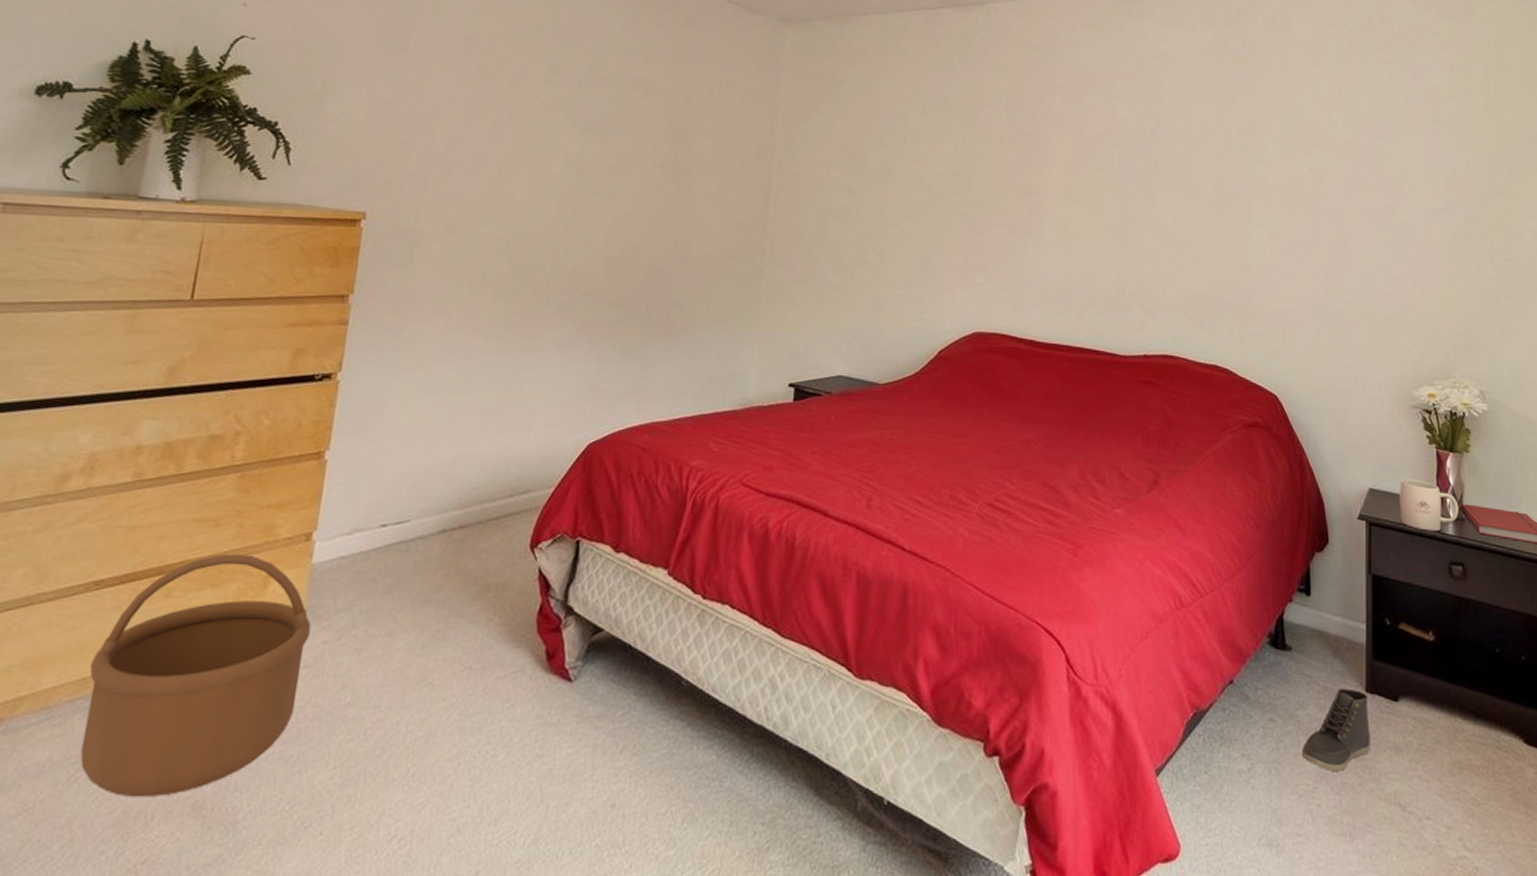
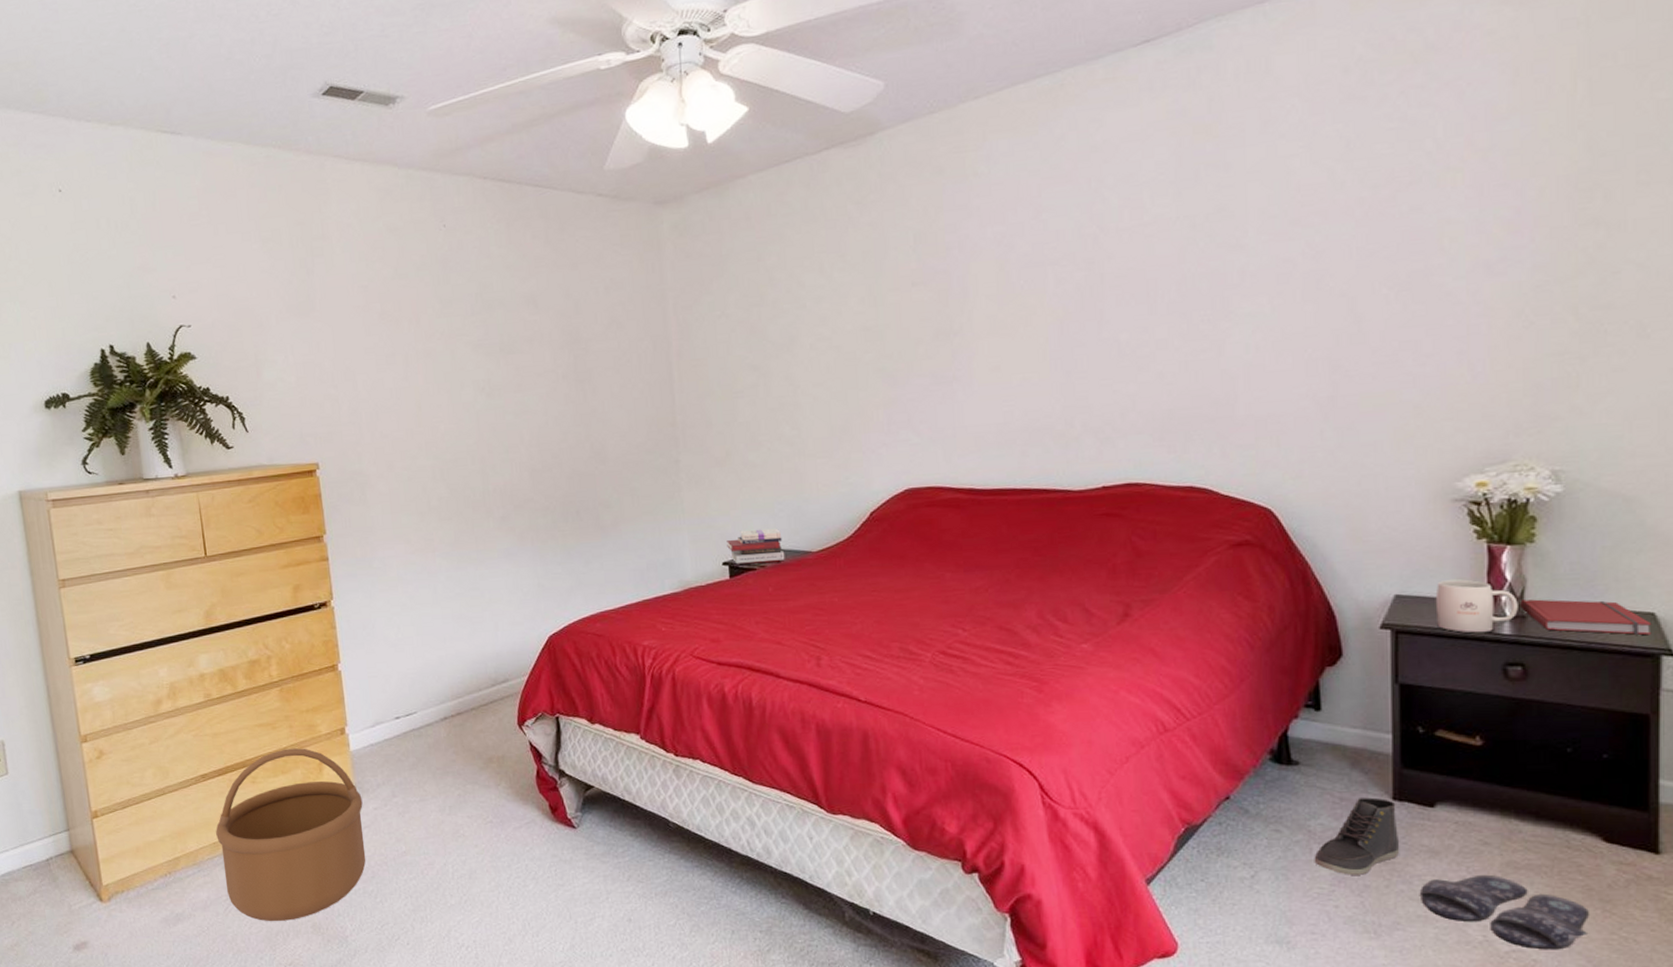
books: none [796,352,852,392] -> present [727,528,785,565]
slippers: none [1387,774,1517,857] -> present [1420,874,1589,950]

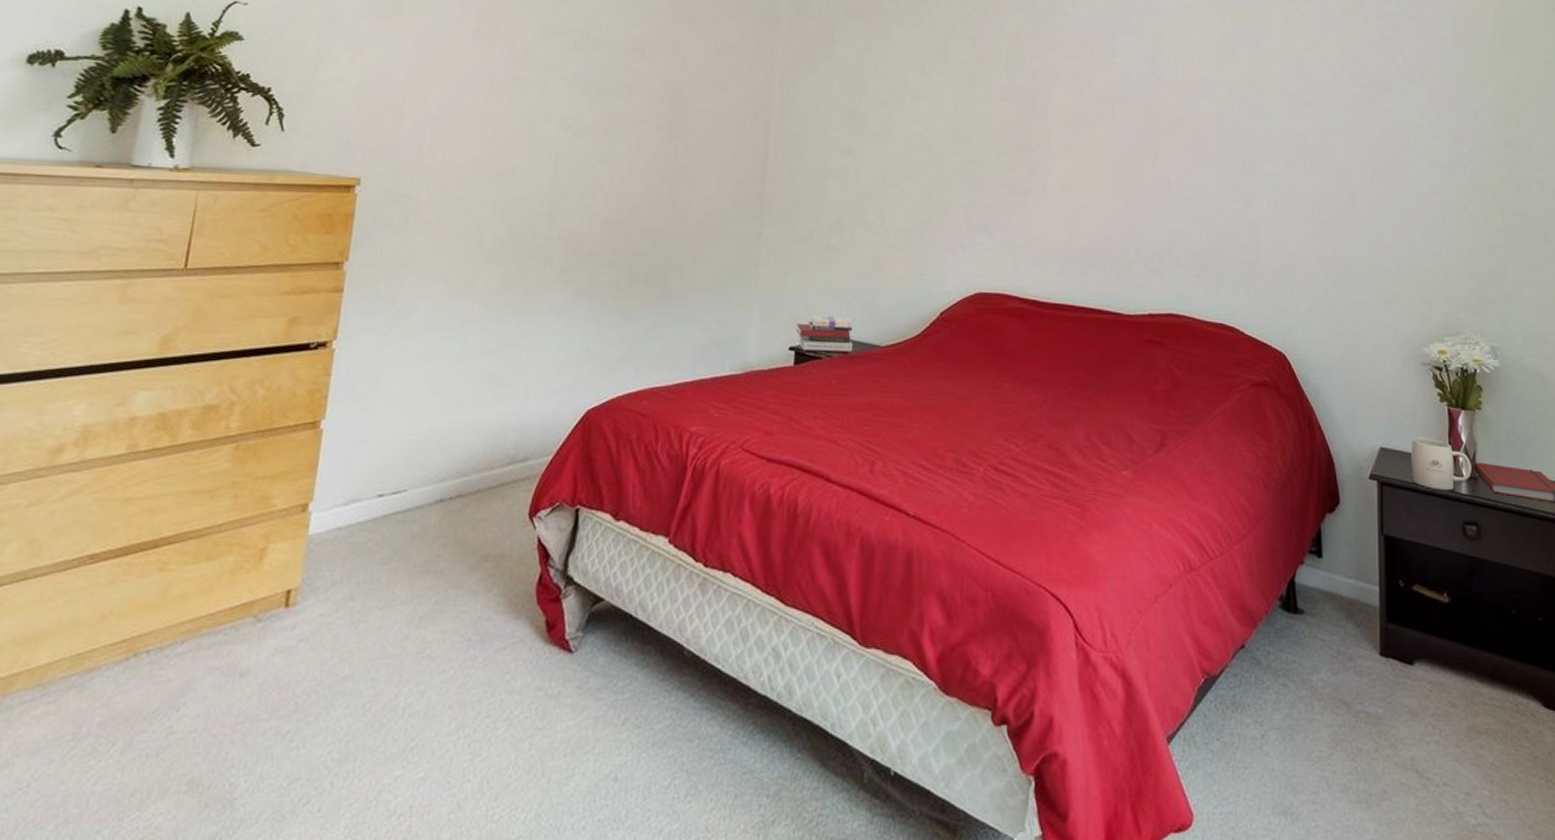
basket: present [216,748,366,922] -> none [75,526,308,776]
sneaker: present [1314,797,1400,875] -> none [1315,652,1387,737]
slippers: present [1420,874,1589,950] -> none [1403,739,1537,823]

